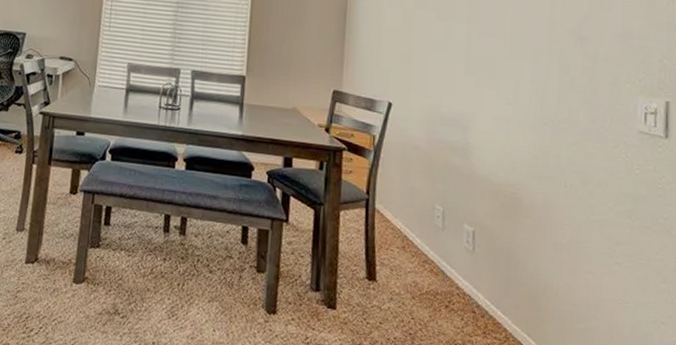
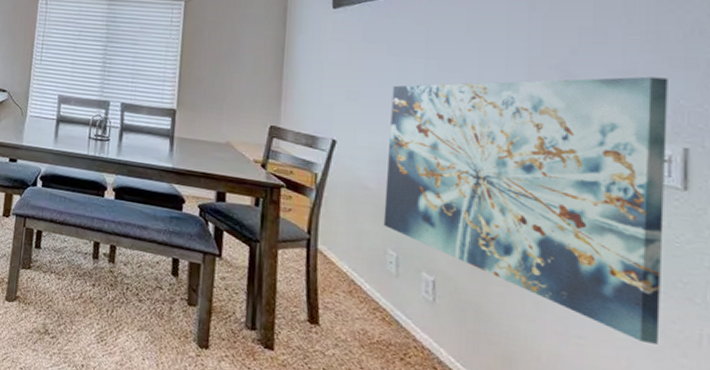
wall art: none [432,39,655,274] -> present [383,76,668,344]

